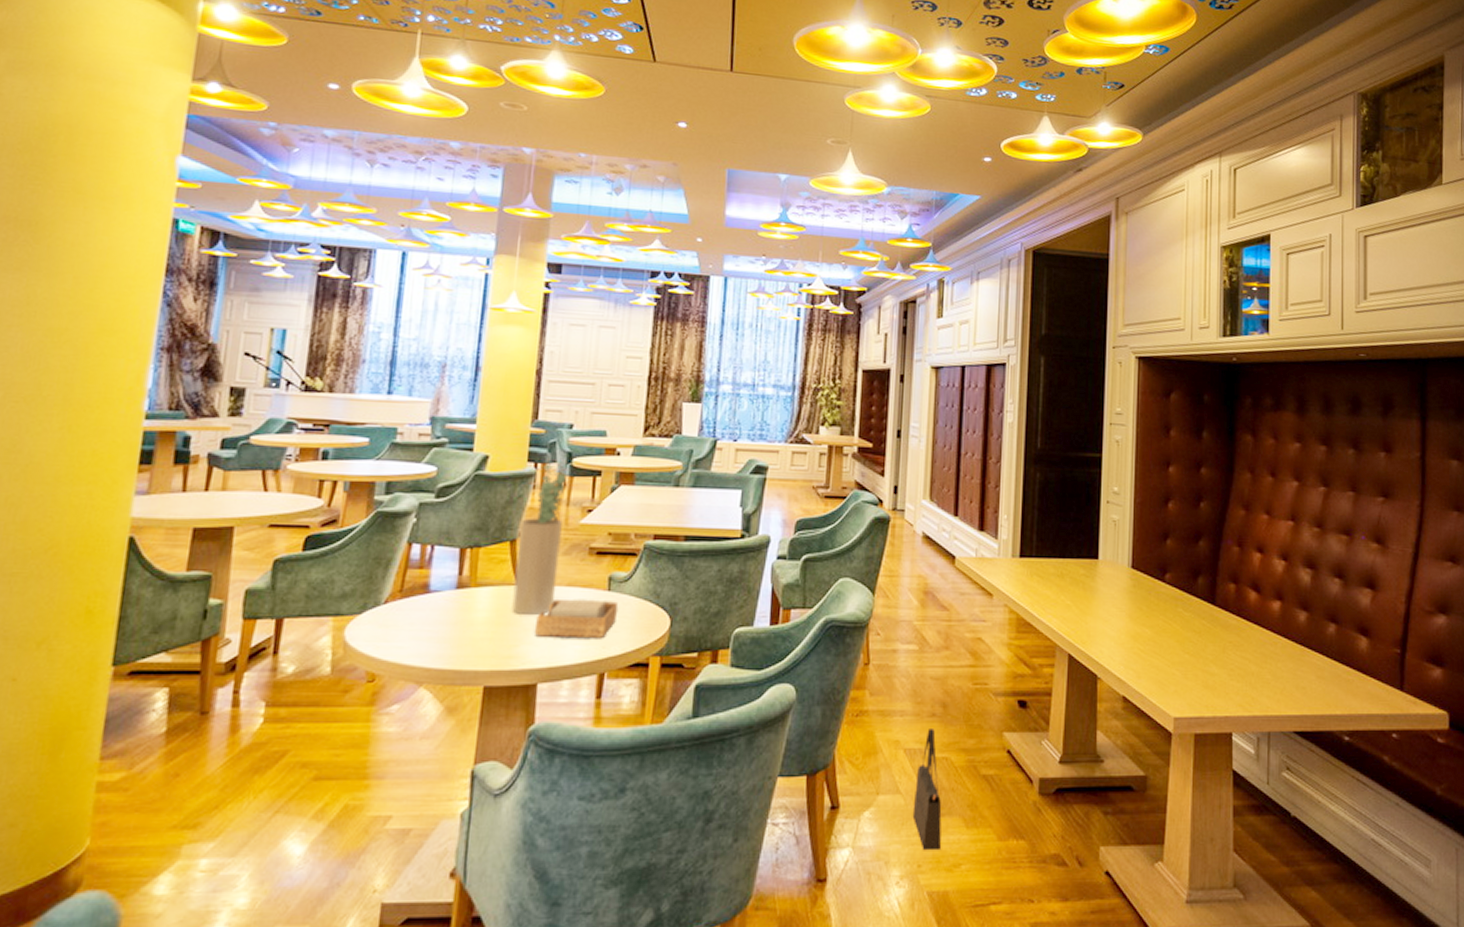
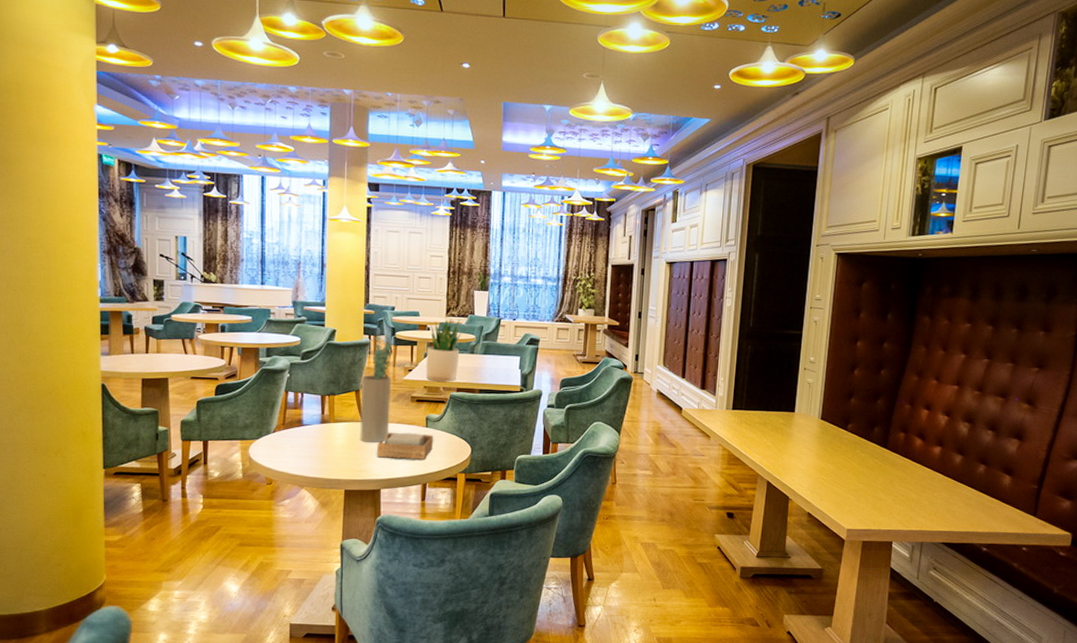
planter: none [611,439,663,526] -> present [426,318,462,382]
tote bag: present [912,729,942,849] -> none [646,530,668,610]

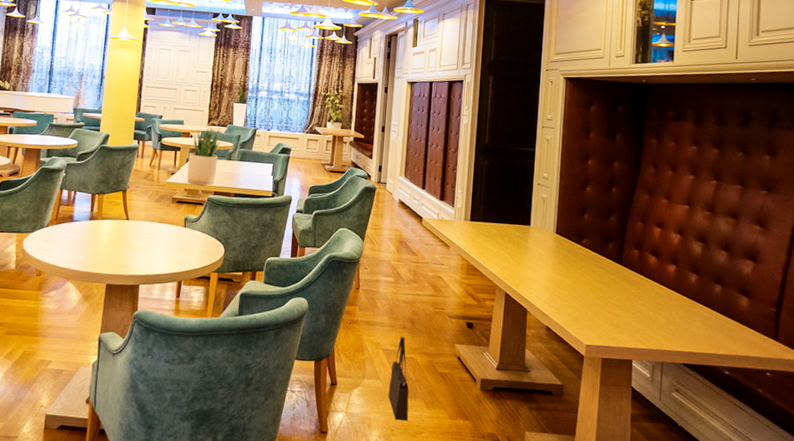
vase: present [360,331,393,443] -> none [124,137,159,240]
napkin holder: present [376,432,434,461] -> none [137,231,191,259]
tote bag: none [646,530,668,610] -> present [388,337,409,420]

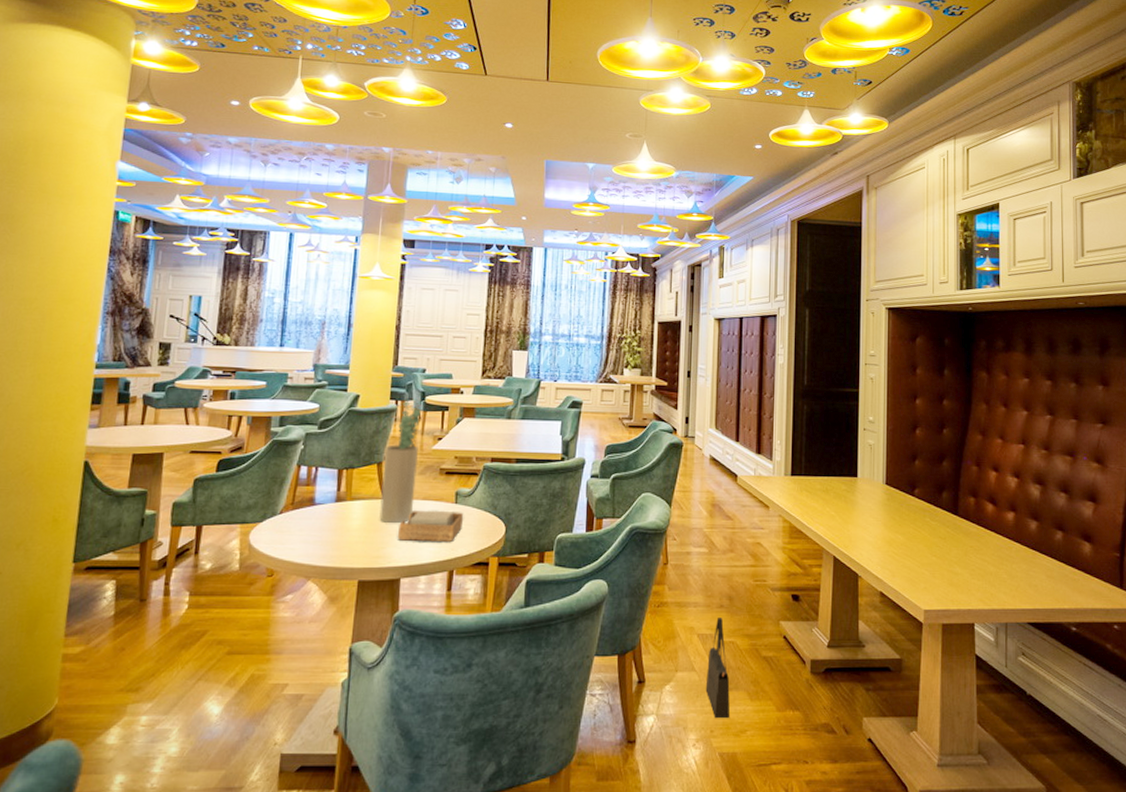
vase: none [124,137,159,240] -> present [379,396,422,523]
napkin holder: none [137,231,191,259] -> present [397,510,464,543]
planter: present [186,127,221,186] -> none [457,381,498,451]

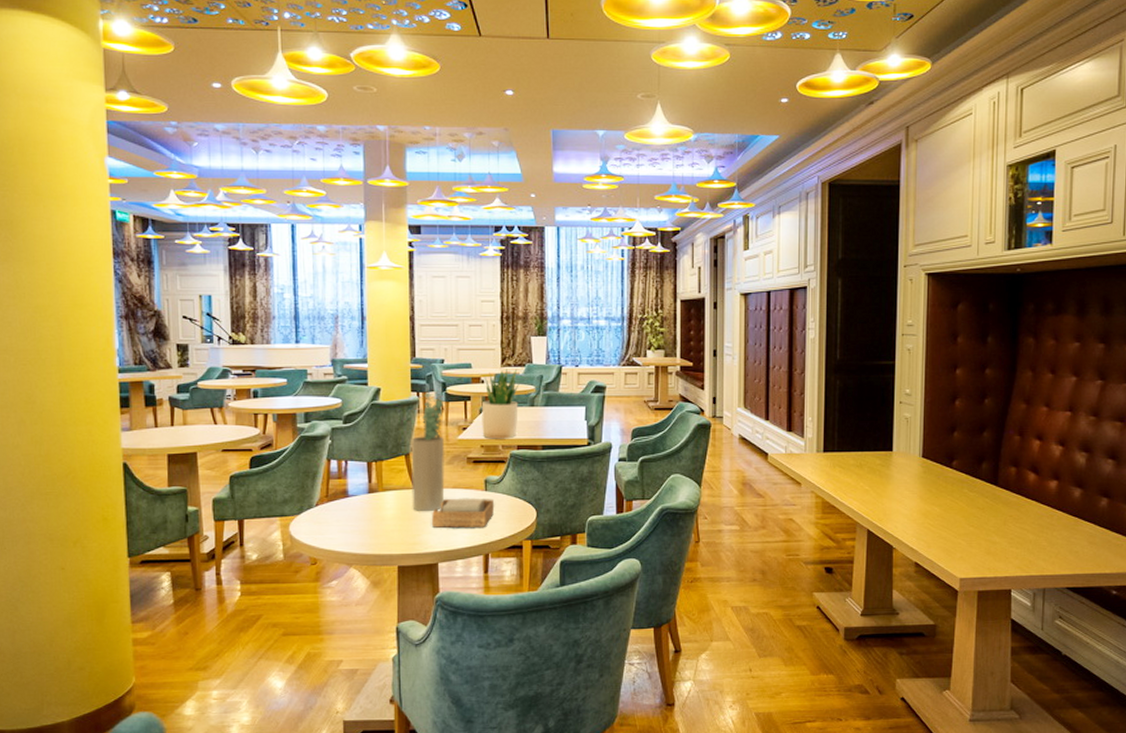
planter: none [457,381,498,451] -> present [481,368,519,439]
tote bag: present [705,618,730,718] -> none [740,591,764,682]

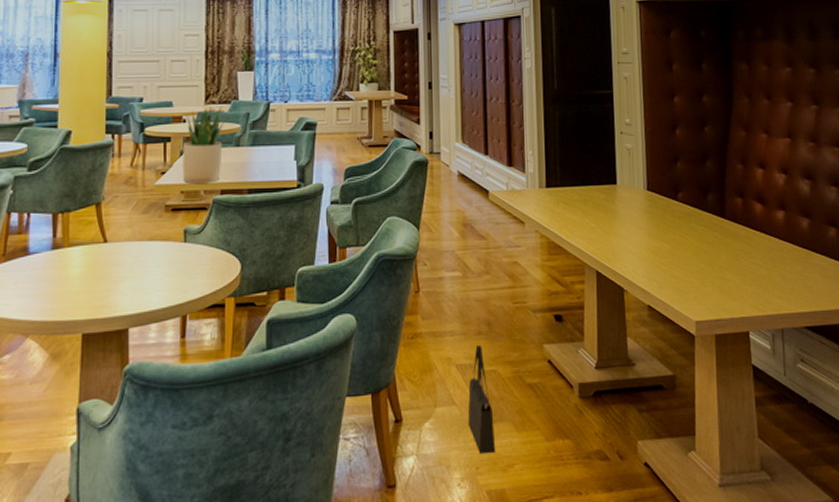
vase: present [411,387,445,511] -> none [101,129,142,268]
napkin holder: present [431,498,495,528] -> none [122,250,195,287]
tote bag: none [740,591,764,682] -> present [467,345,495,453]

